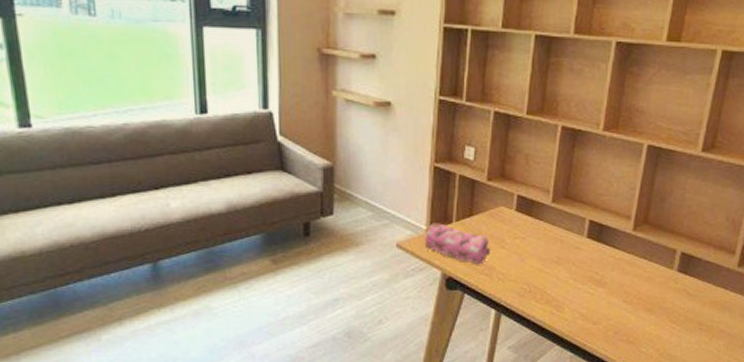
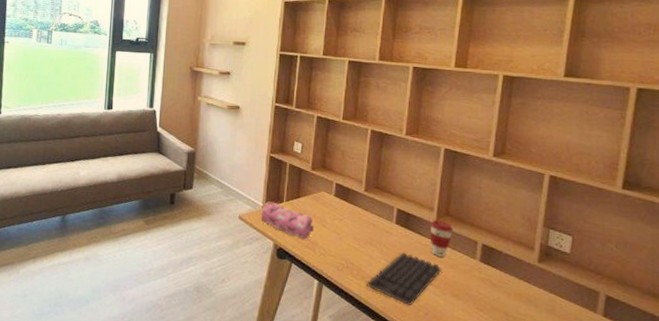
keyboard: none [552,269,636,327] -> present [367,252,442,306]
coffee cup: none [625,230,651,271] -> present [430,220,453,257]

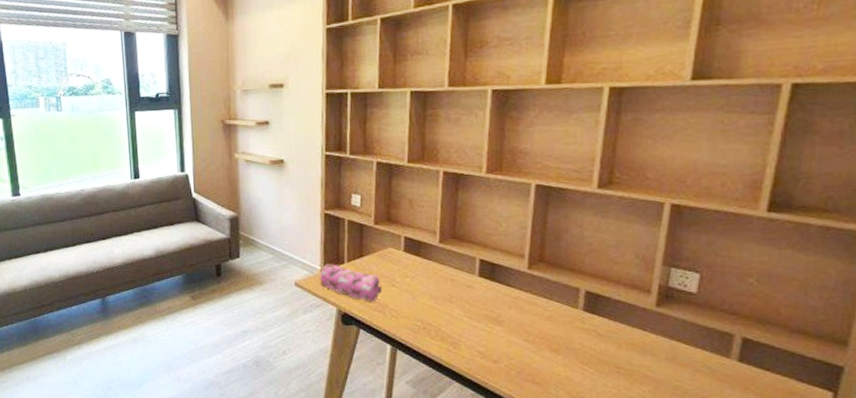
keyboard: present [367,252,442,306] -> none [448,307,537,366]
coffee cup: present [430,220,453,257] -> none [520,268,549,309]

